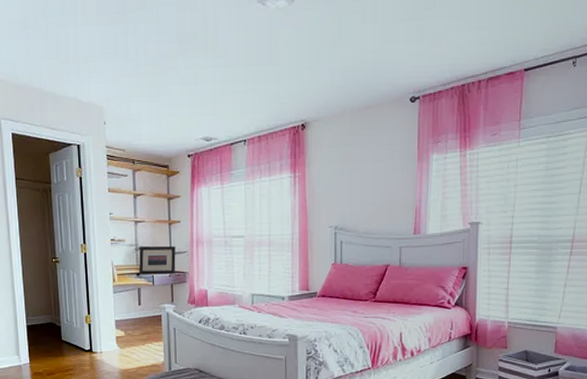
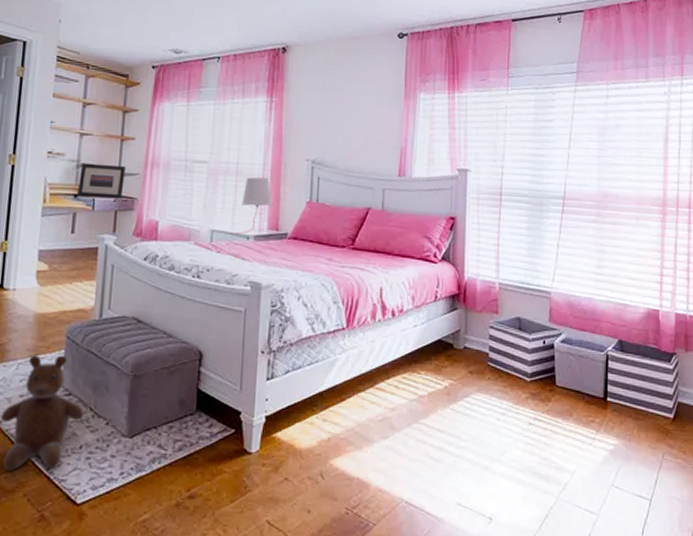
table lamp: none [272,246,302,296] -> present [235,177,273,234]

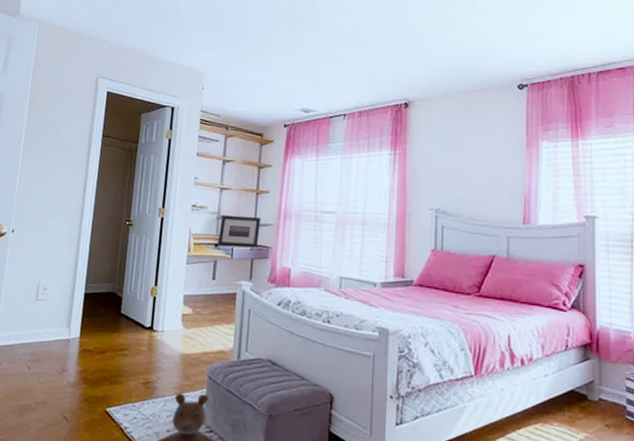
table lamp: present [235,177,273,234] -> none [363,226,399,281]

